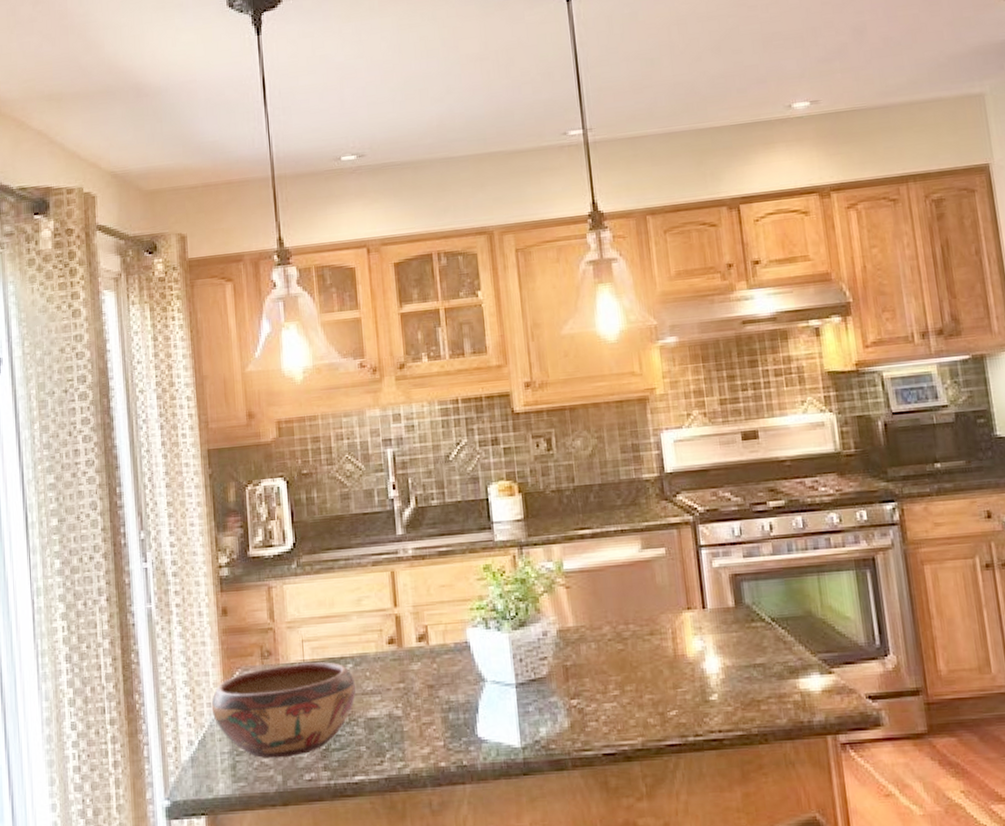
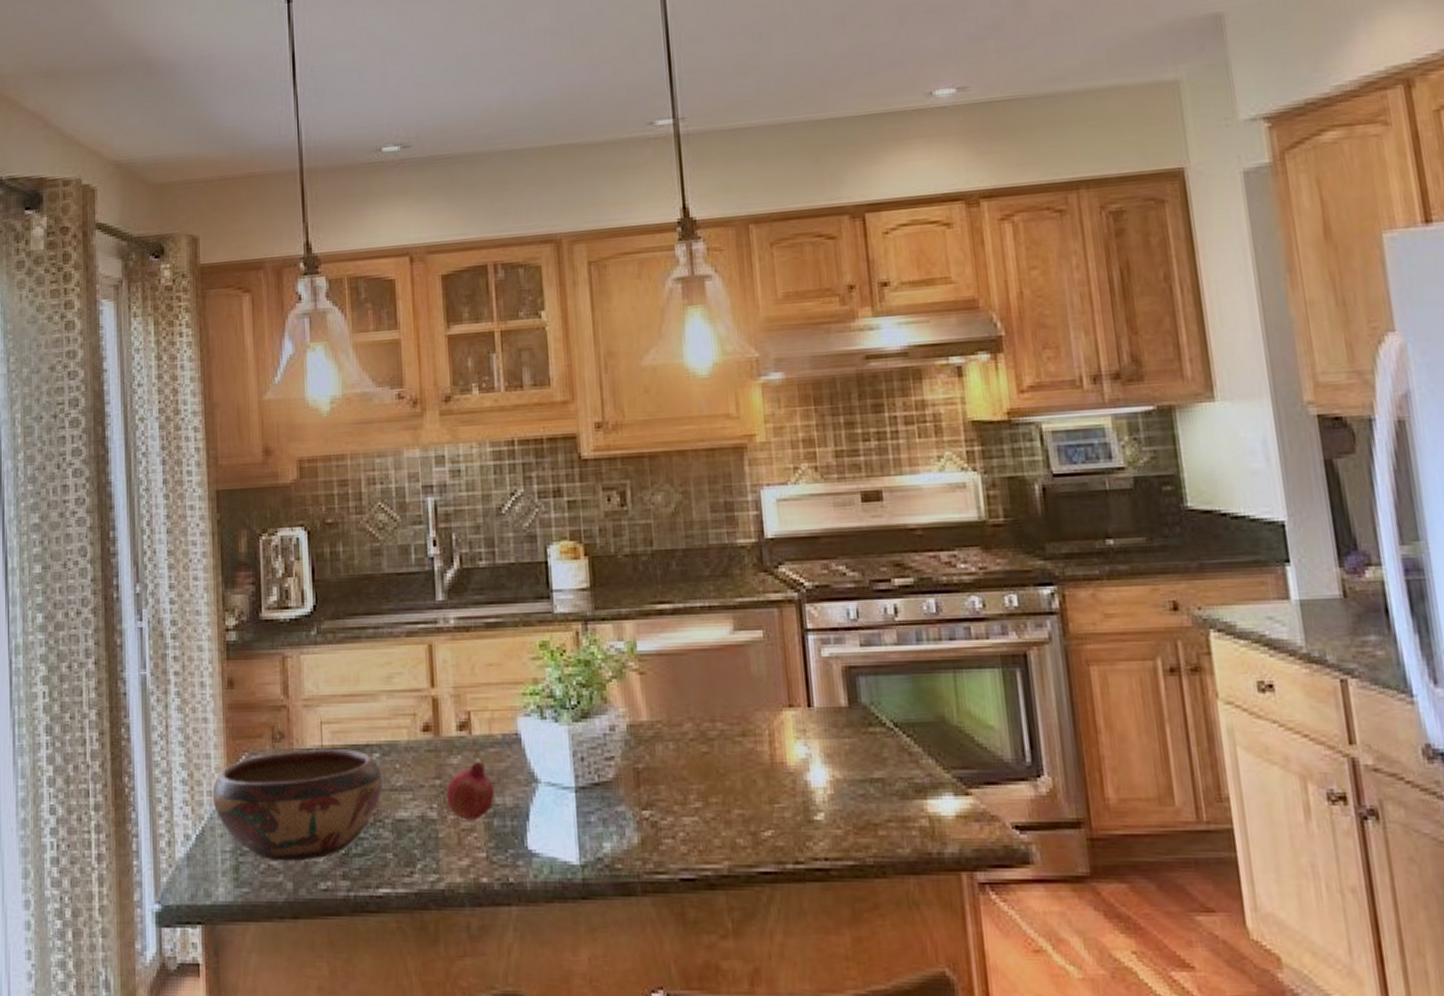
fruit: none [409,667,450,716] -> present [446,761,495,820]

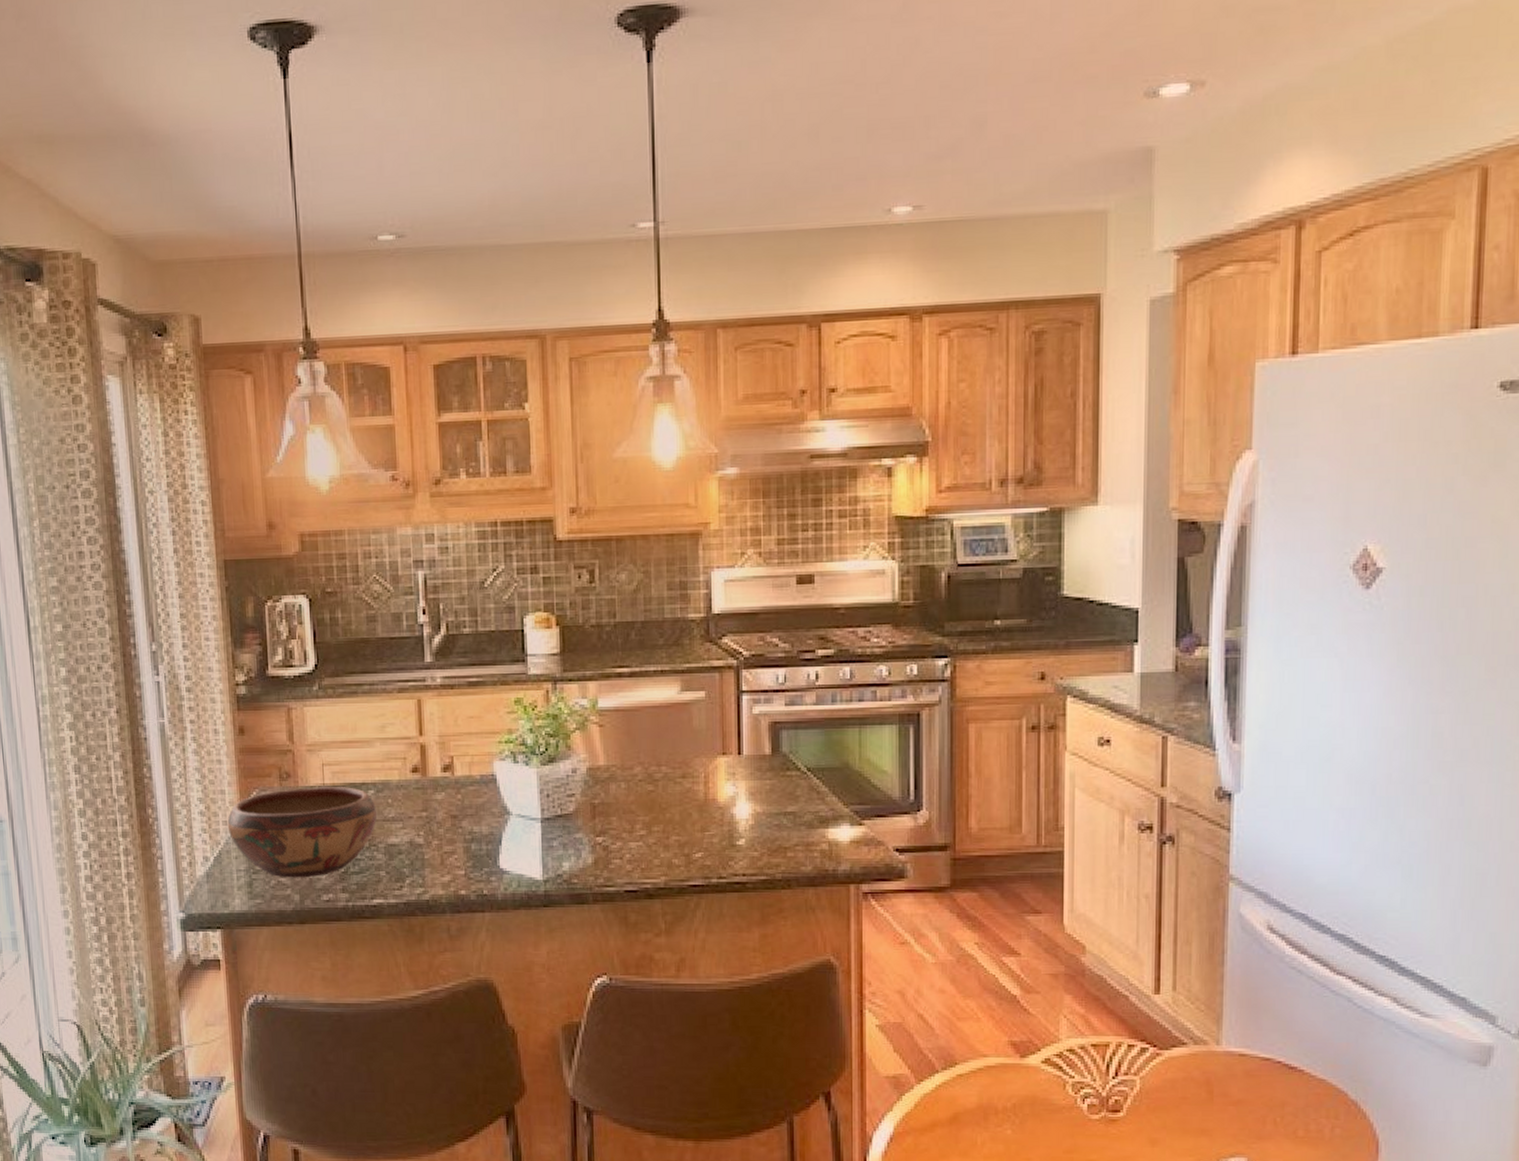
fruit: present [446,761,495,820] -> none [431,797,473,845]

